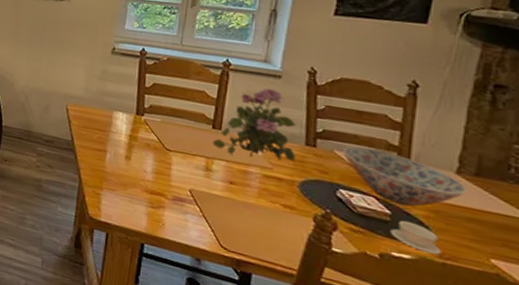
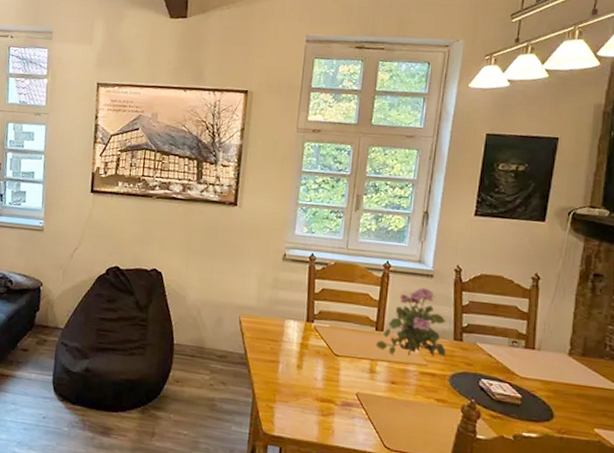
bowl: present [342,146,467,207] -> none [483,337,576,390]
teacup: present [390,220,441,255] -> none [521,402,559,430]

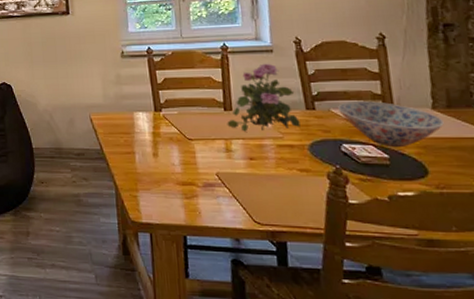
bowl: none [483,337,576,390] -> present [337,101,444,148]

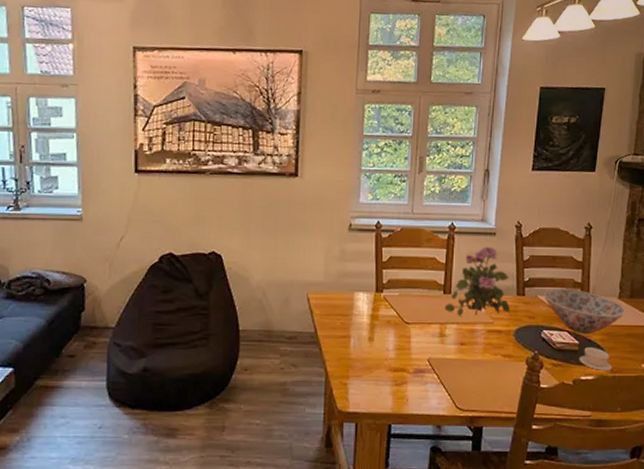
teacup: none [392,160,437,186] -> present [579,346,612,370]

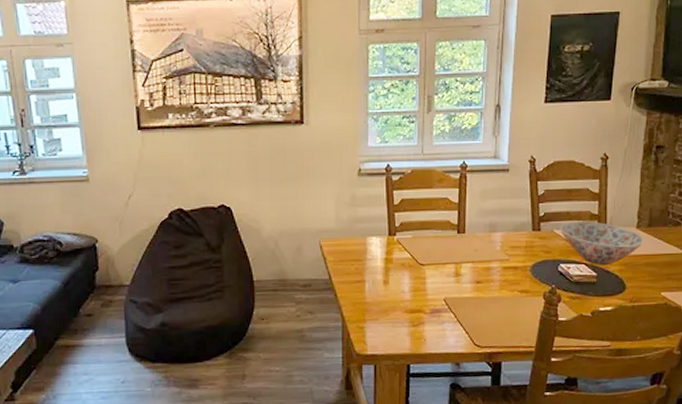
flower bouquet: present [444,246,510,316] -> none [459,183,526,255]
teacup: present [579,346,612,370] -> none [597,278,631,301]

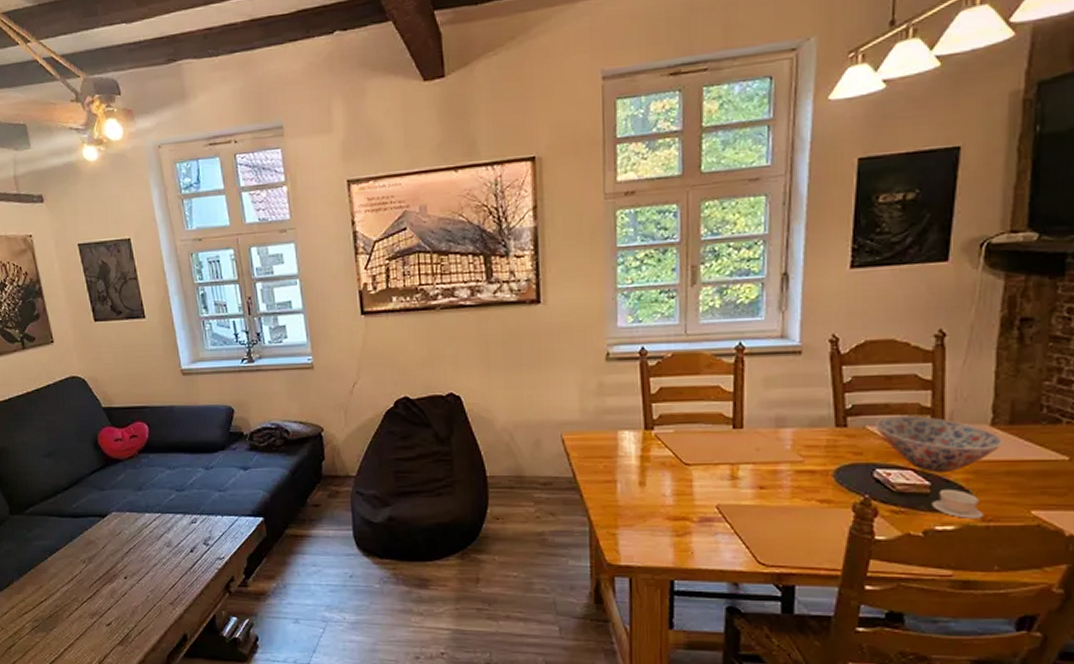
teacup: none [597,278,631,301] -> present [931,488,983,518]

